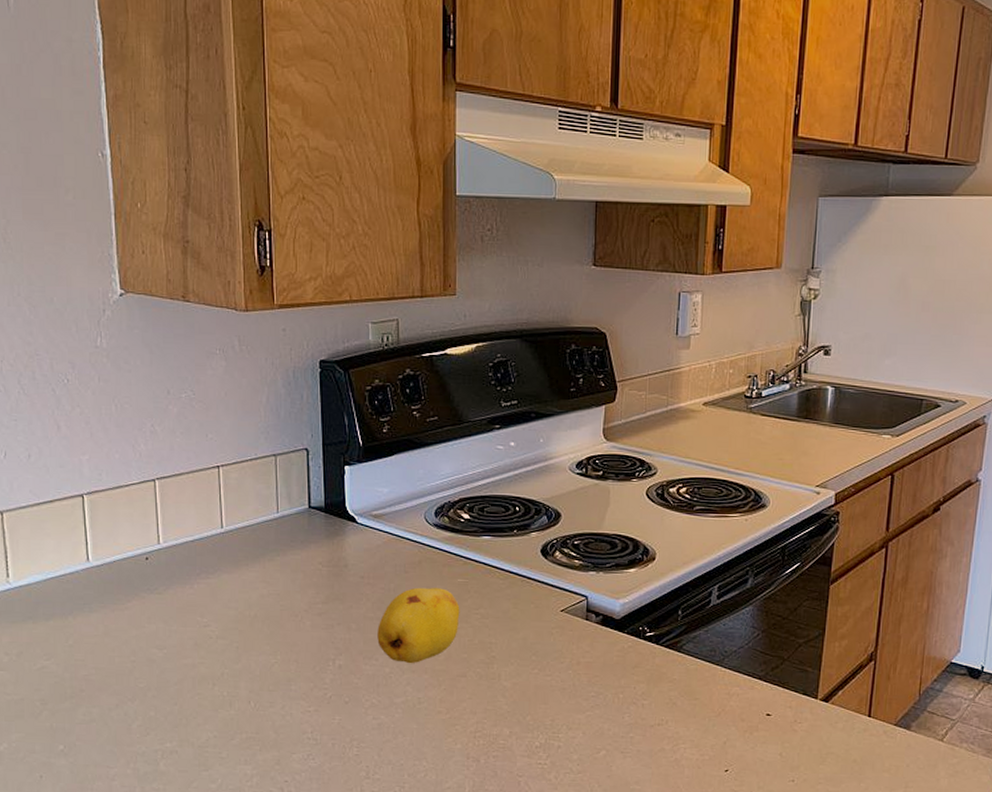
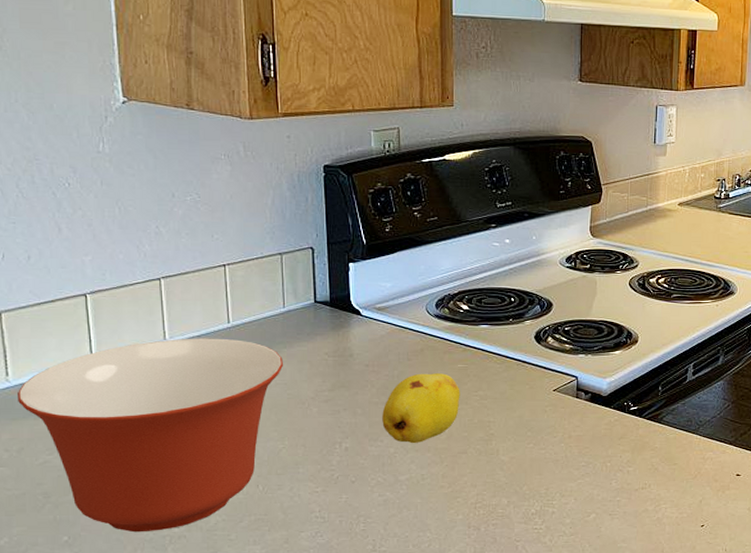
mixing bowl: none [18,543,276,745] -> present [18,338,283,533]

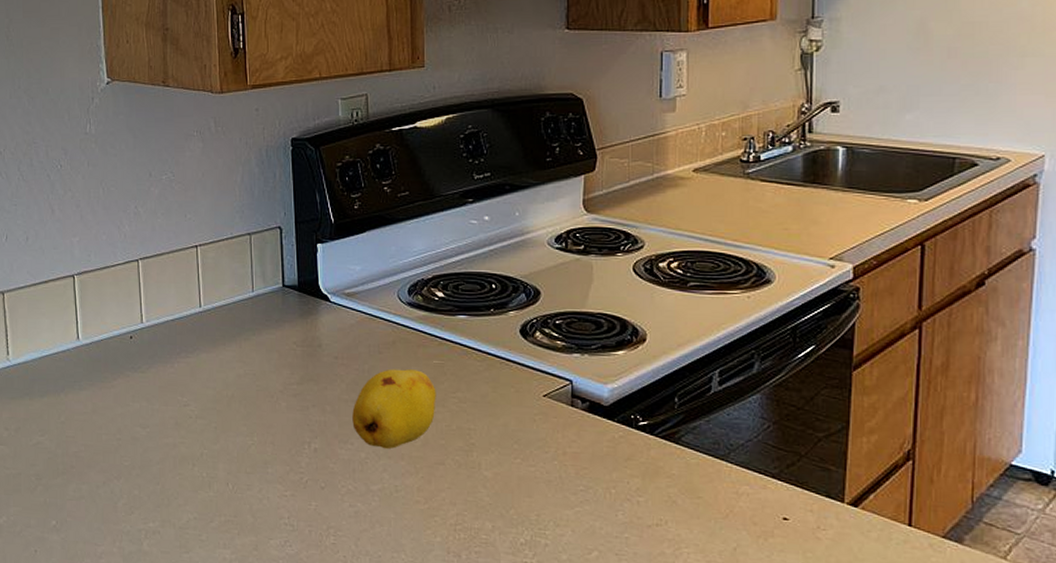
mixing bowl: present [18,338,283,533] -> none [16,322,252,524]

